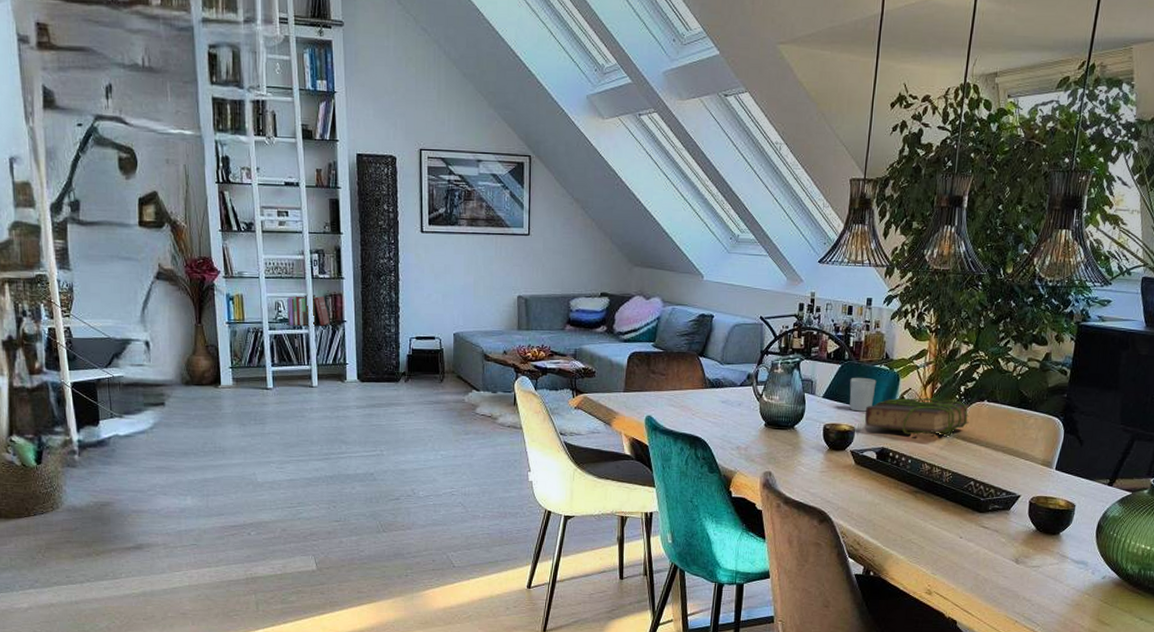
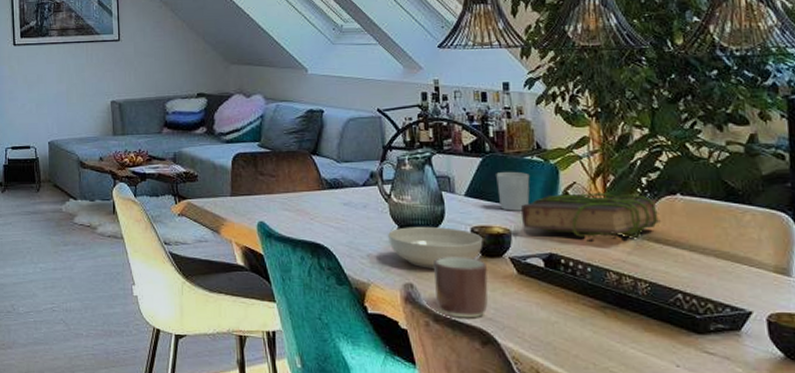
bowl: none [756,423,832,459] -> present [388,227,483,269]
mug: none [788,449,832,501] -> present [434,256,489,318]

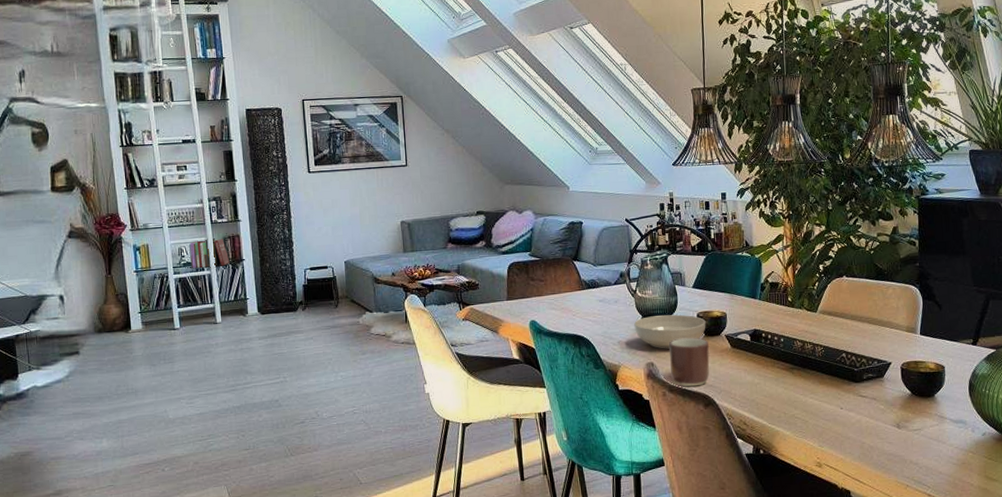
candle holder: present [496,172,530,211] -> none [716,266,741,298]
book: present [520,192,662,239] -> none [733,278,833,315]

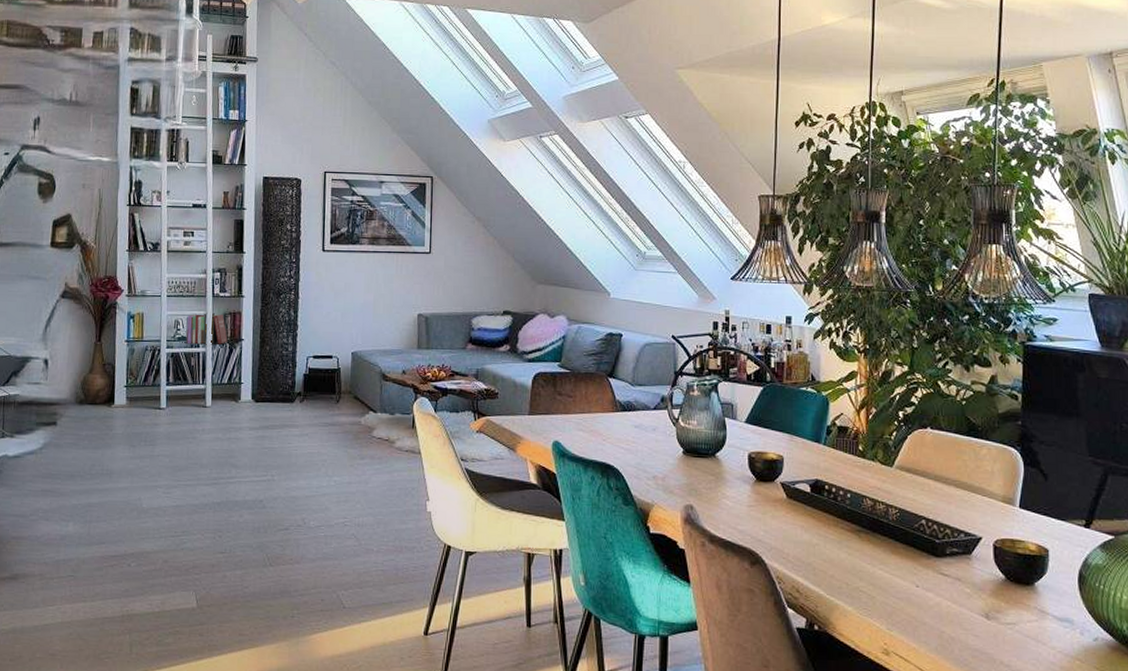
bowl: present [634,314,706,349] -> none [674,450,758,491]
mug: present [669,337,710,387] -> none [712,480,760,540]

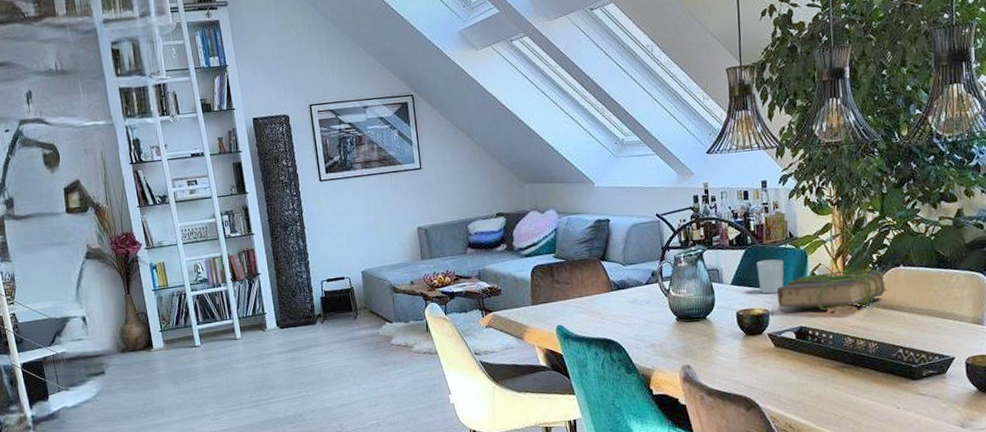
candle holder: none [774,401,804,439] -> present [756,259,784,294]
book: none [793,423,913,467] -> present [776,269,888,310]

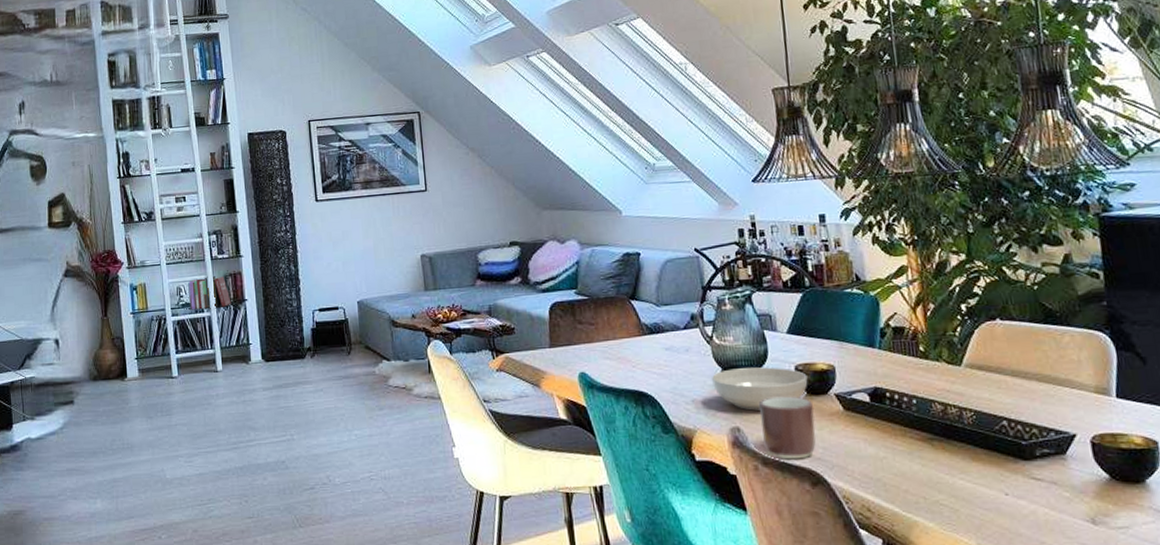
bowl: none [668,313,747,351] -> present [712,367,808,411]
mug: none [706,337,752,390] -> present [759,396,816,460]
candle holder: present [756,259,784,294] -> none [817,306,852,346]
book: present [776,269,888,310] -> none [843,321,983,370]

